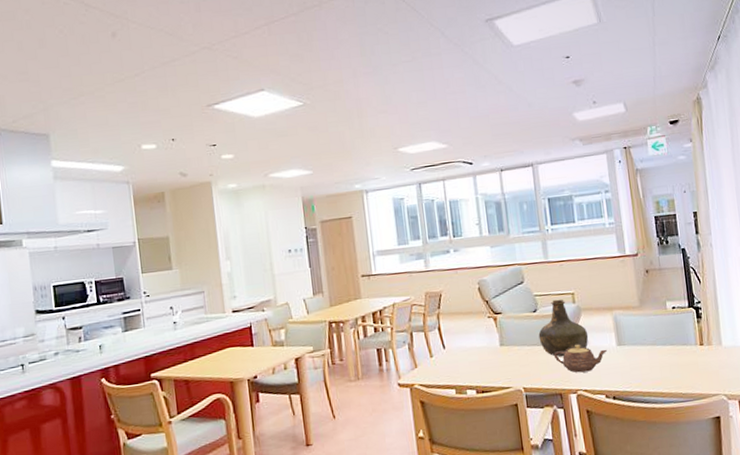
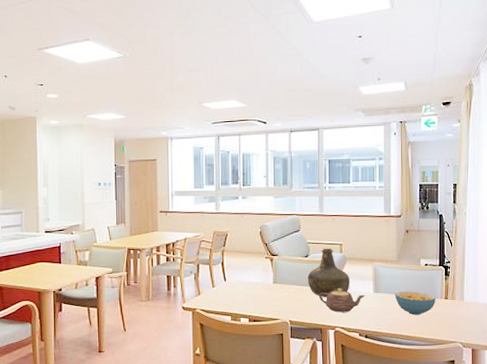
cereal bowl: none [641,340,690,368] -> present [394,291,436,315]

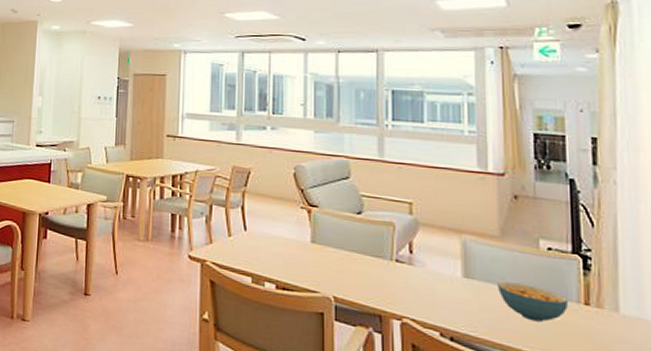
bottle: present [307,248,350,298] -> none [360,205,425,274]
teapot: present [318,288,364,312] -> none [376,262,448,299]

